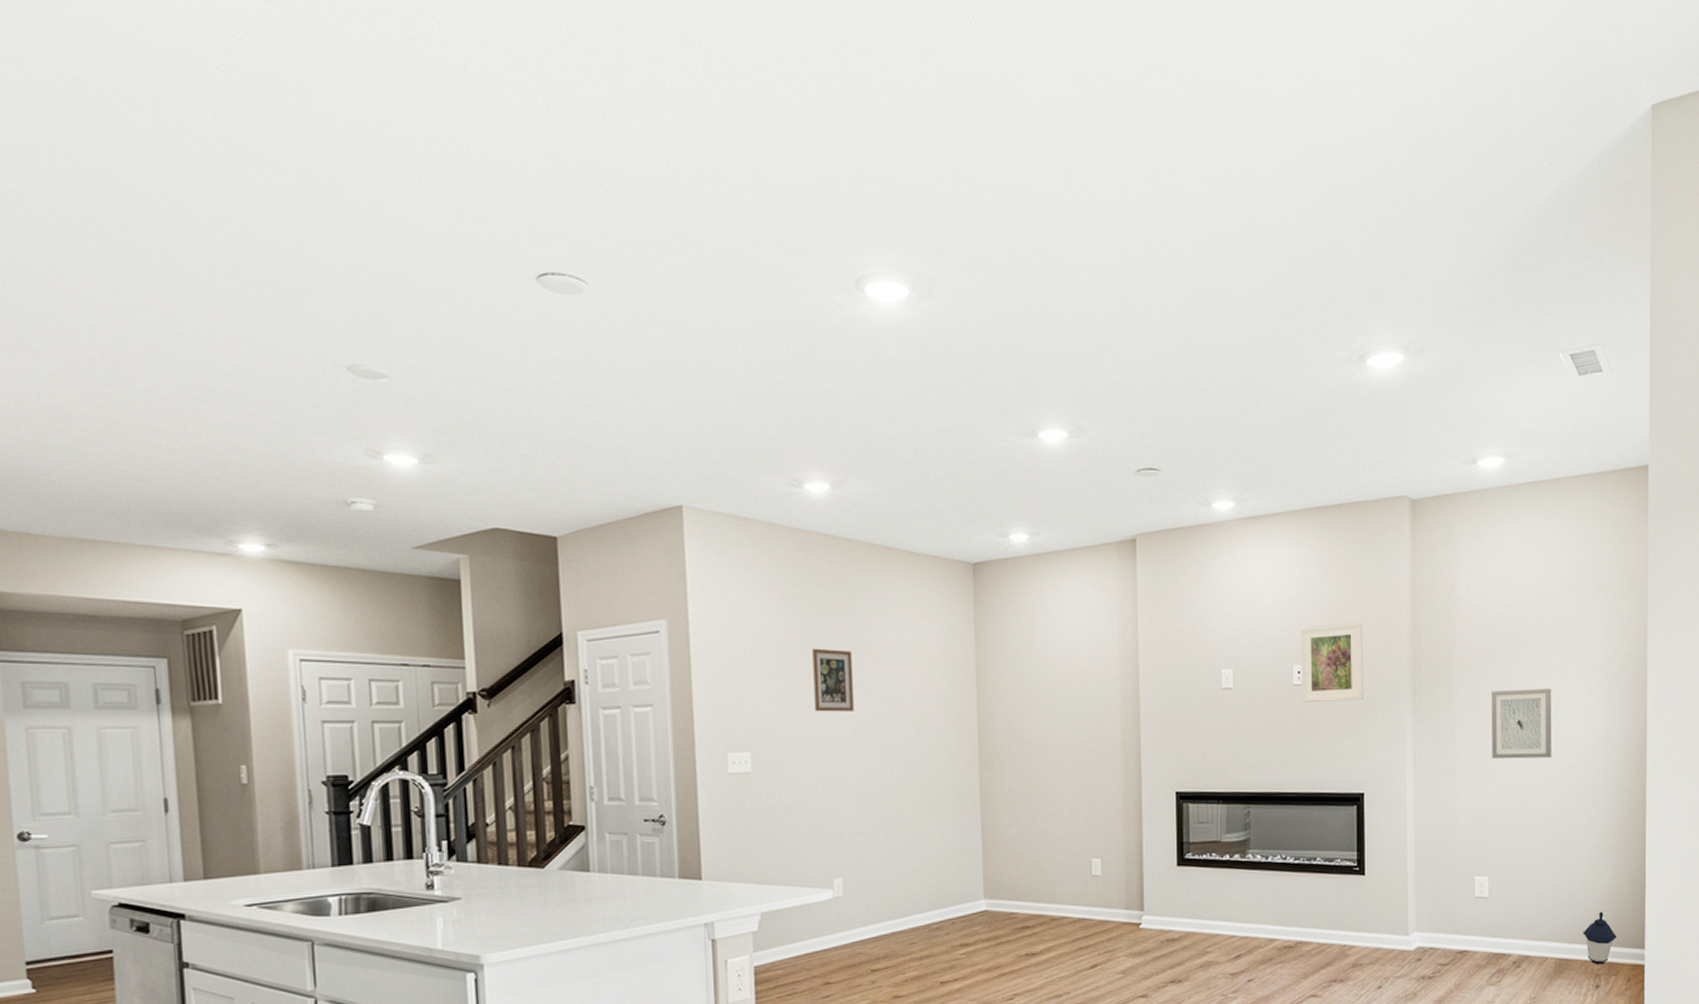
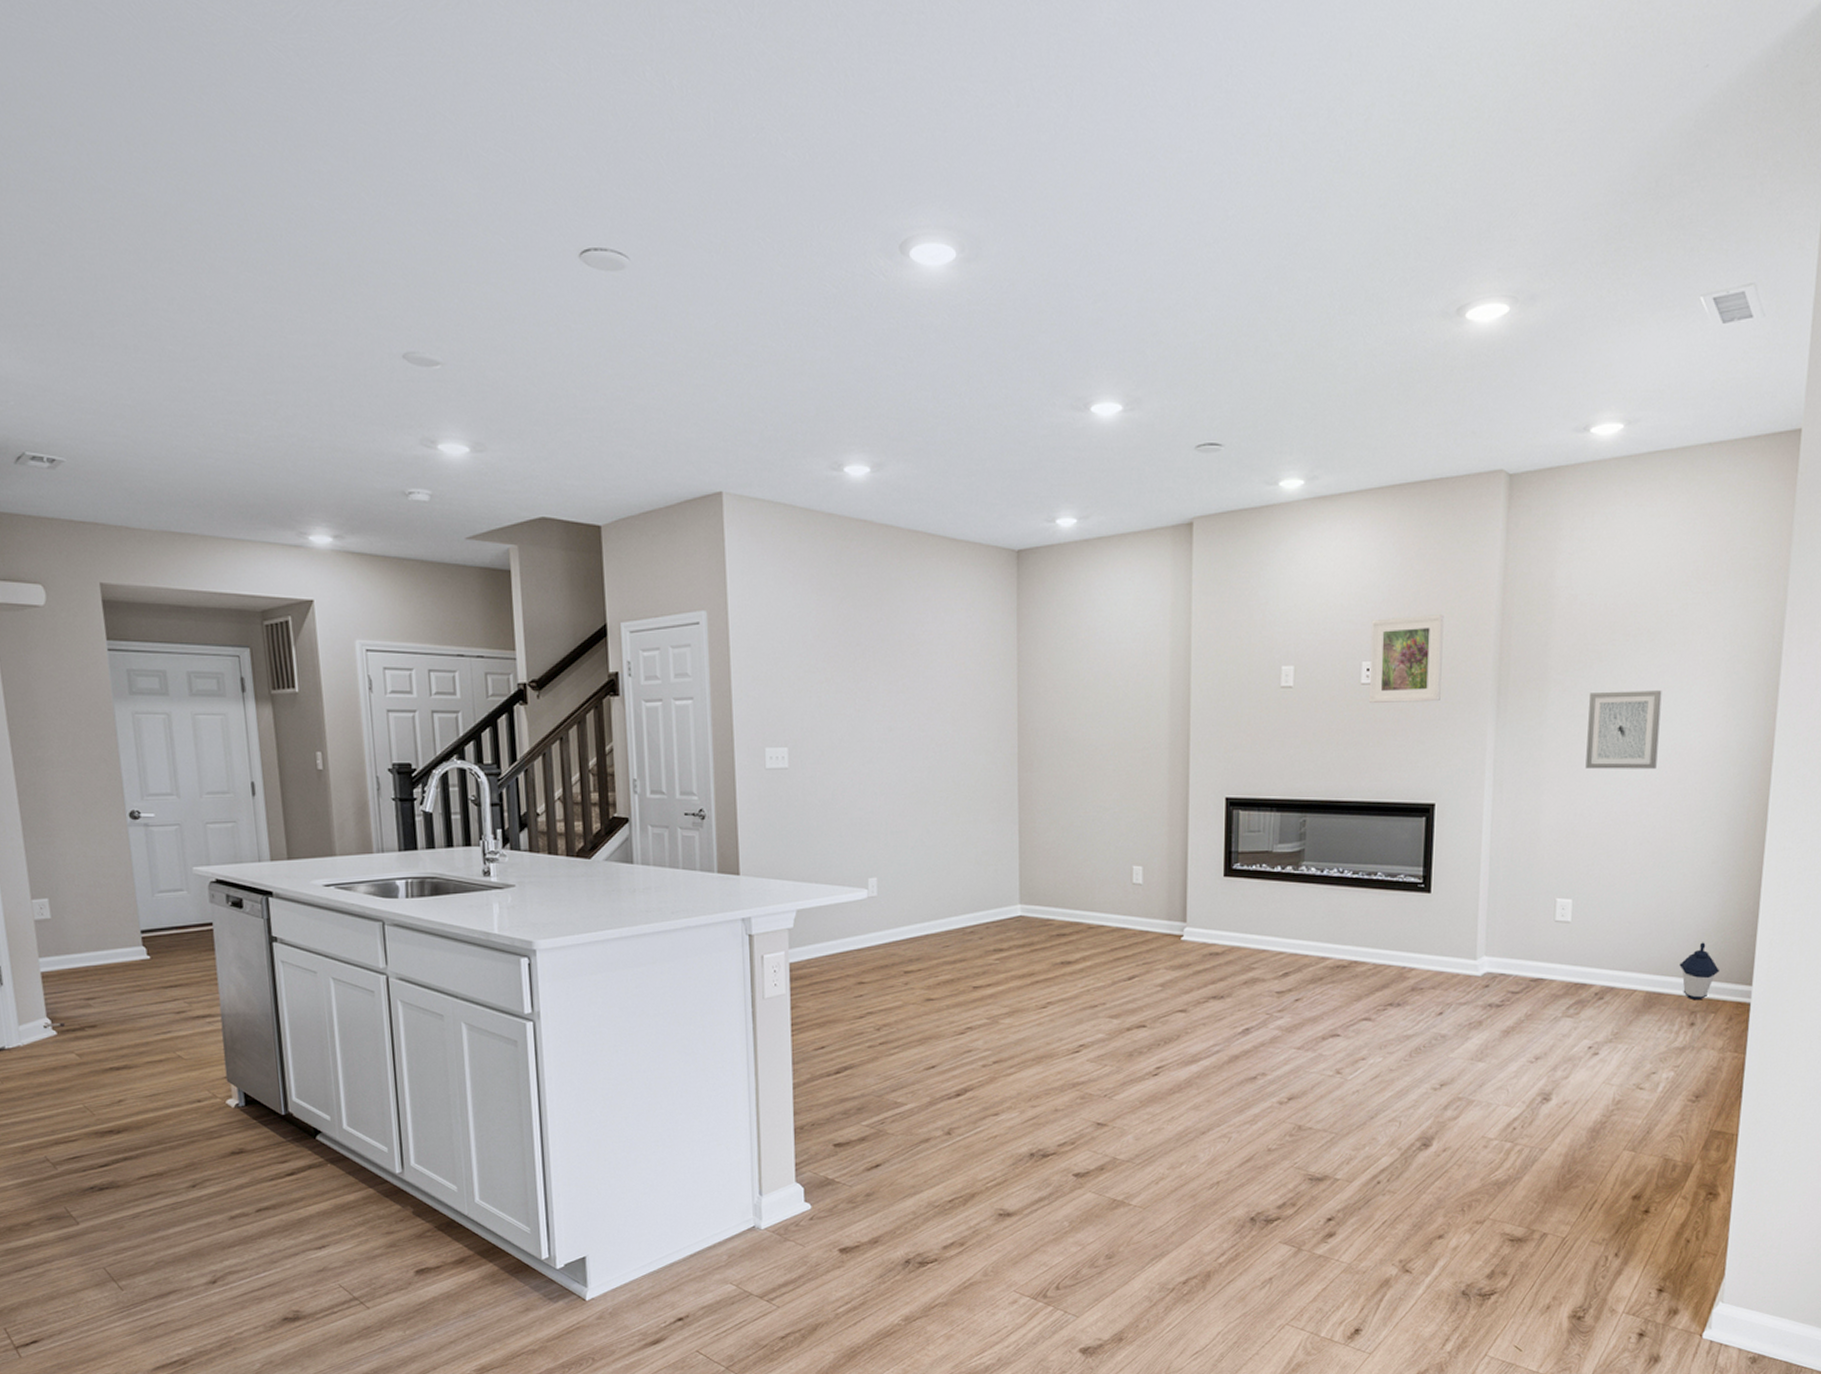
picture frame: present [812,648,854,712] -> none [850,641,891,707]

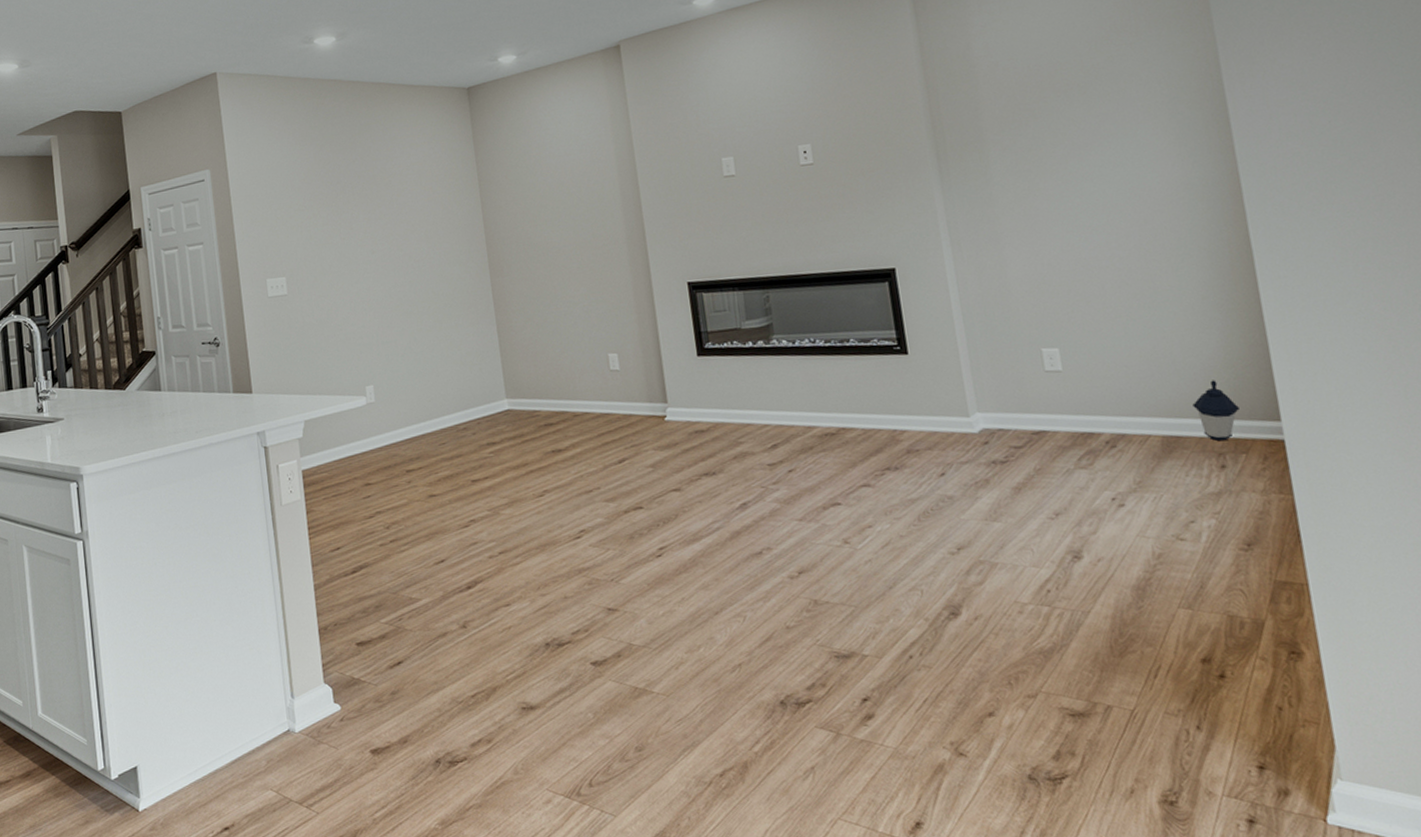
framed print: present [1368,614,1444,704] -> none [800,95,881,183]
wall art: present [1585,690,1662,770] -> none [1032,138,1118,220]

